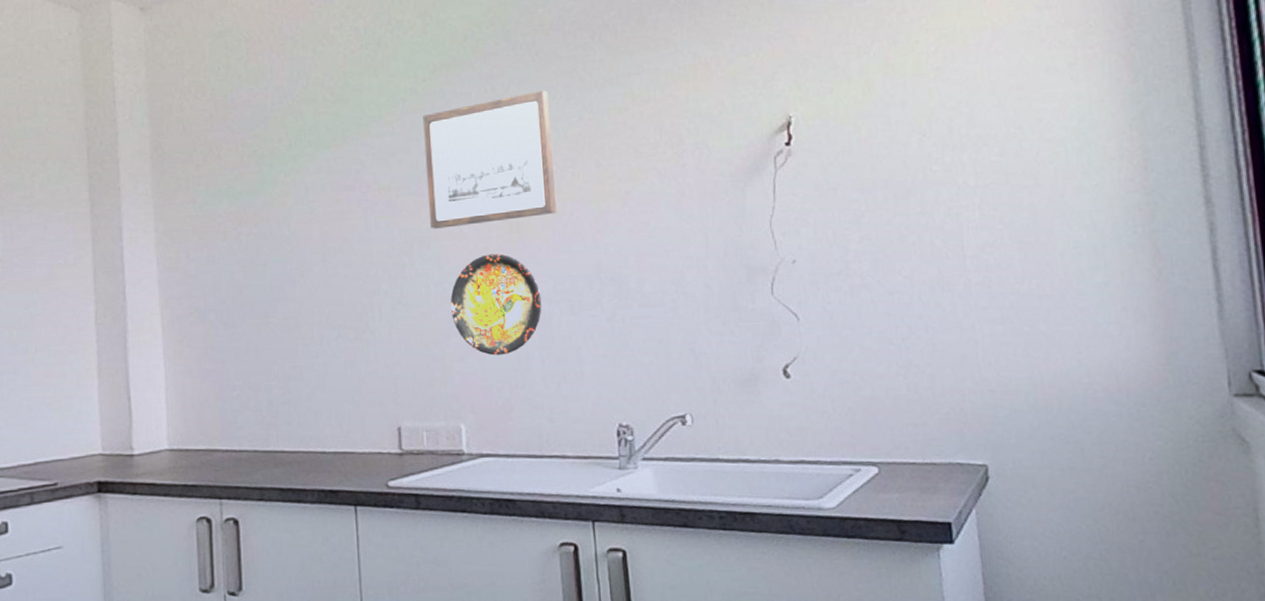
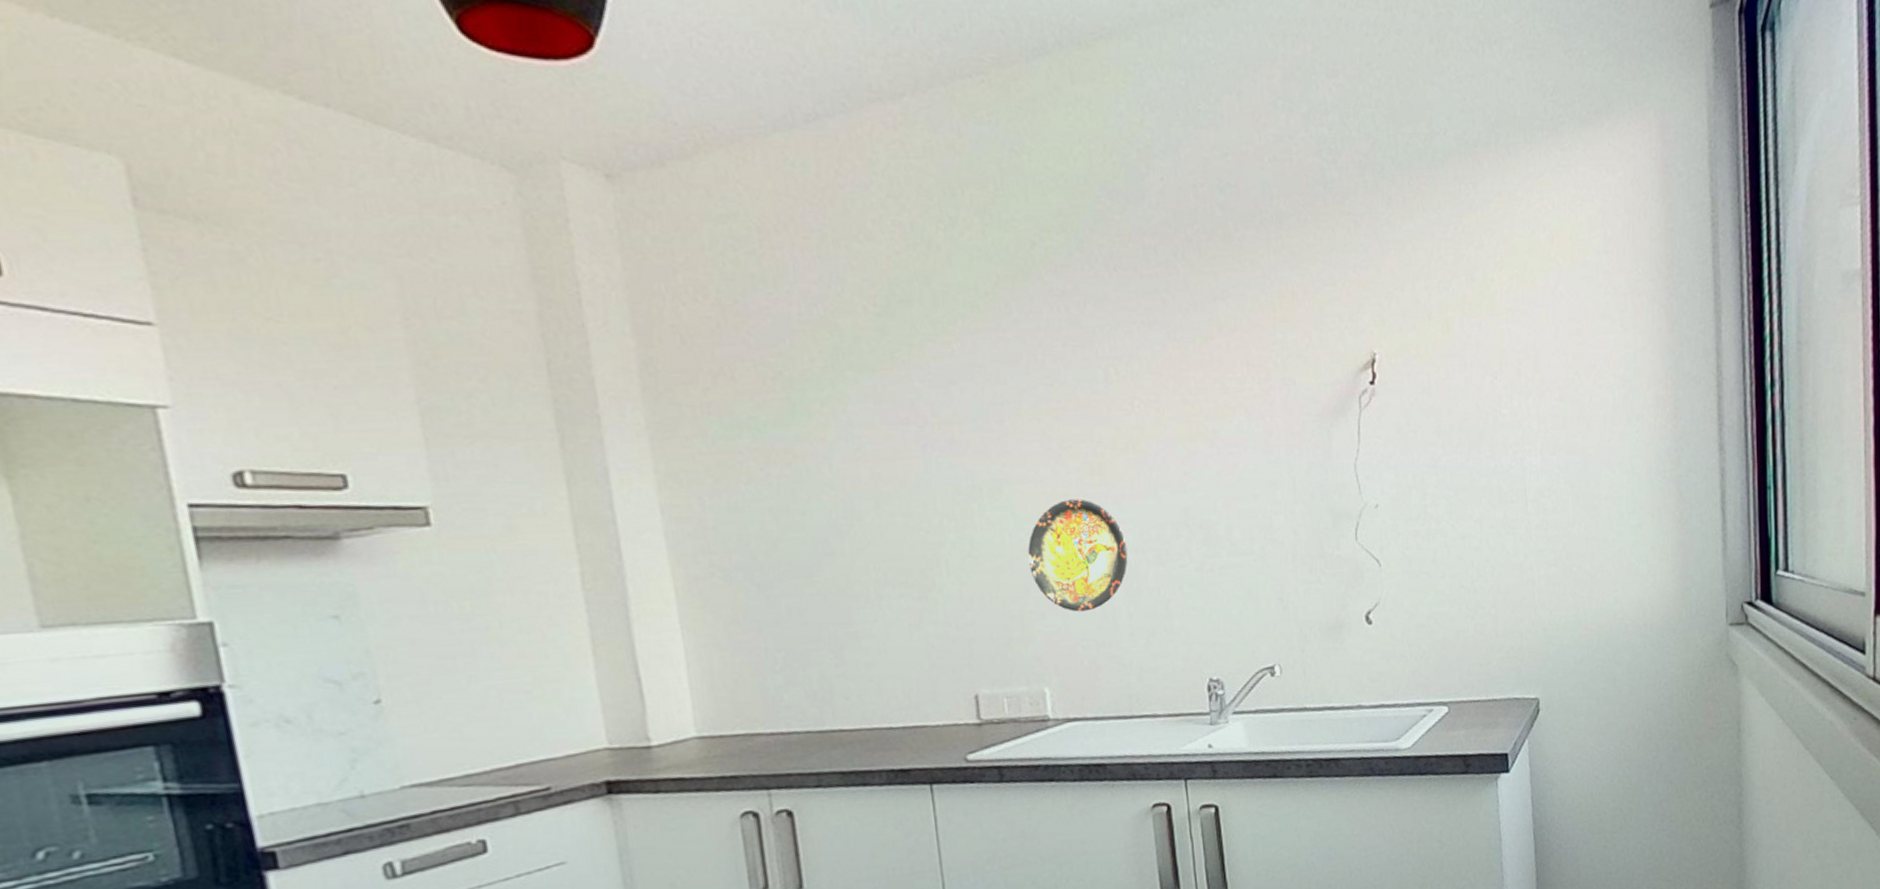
wall art: present [422,90,558,229] -> none [986,312,1142,471]

